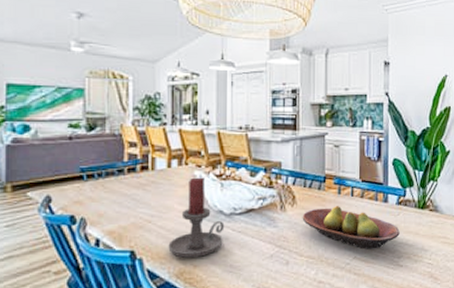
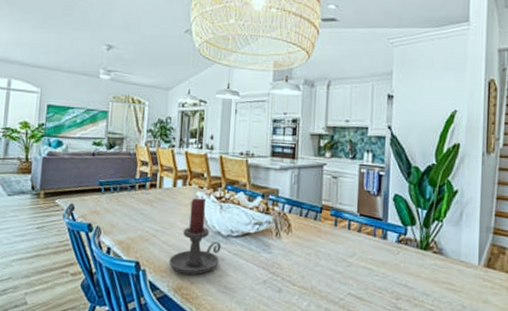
fruit bowl: present [302,205,400,250] -> none [296,237,399,288]

